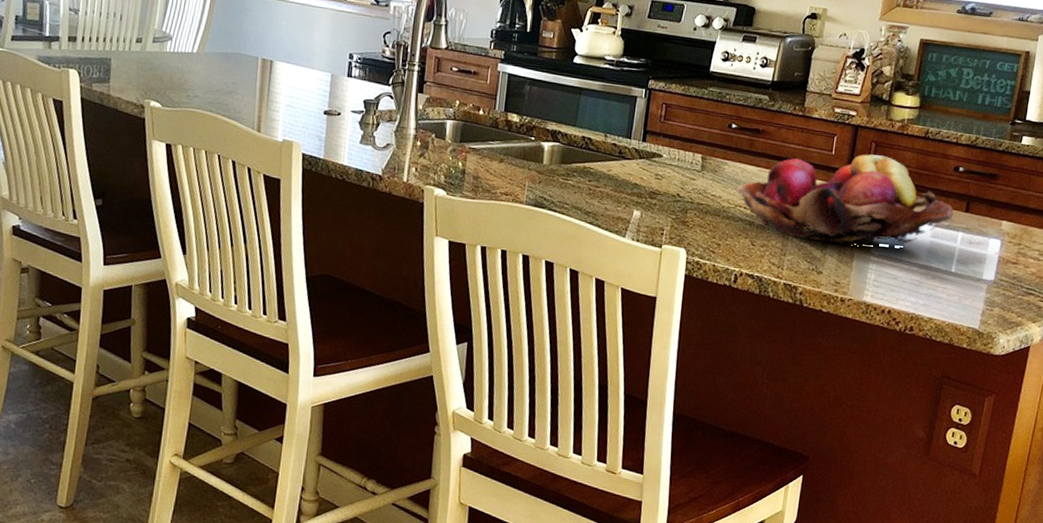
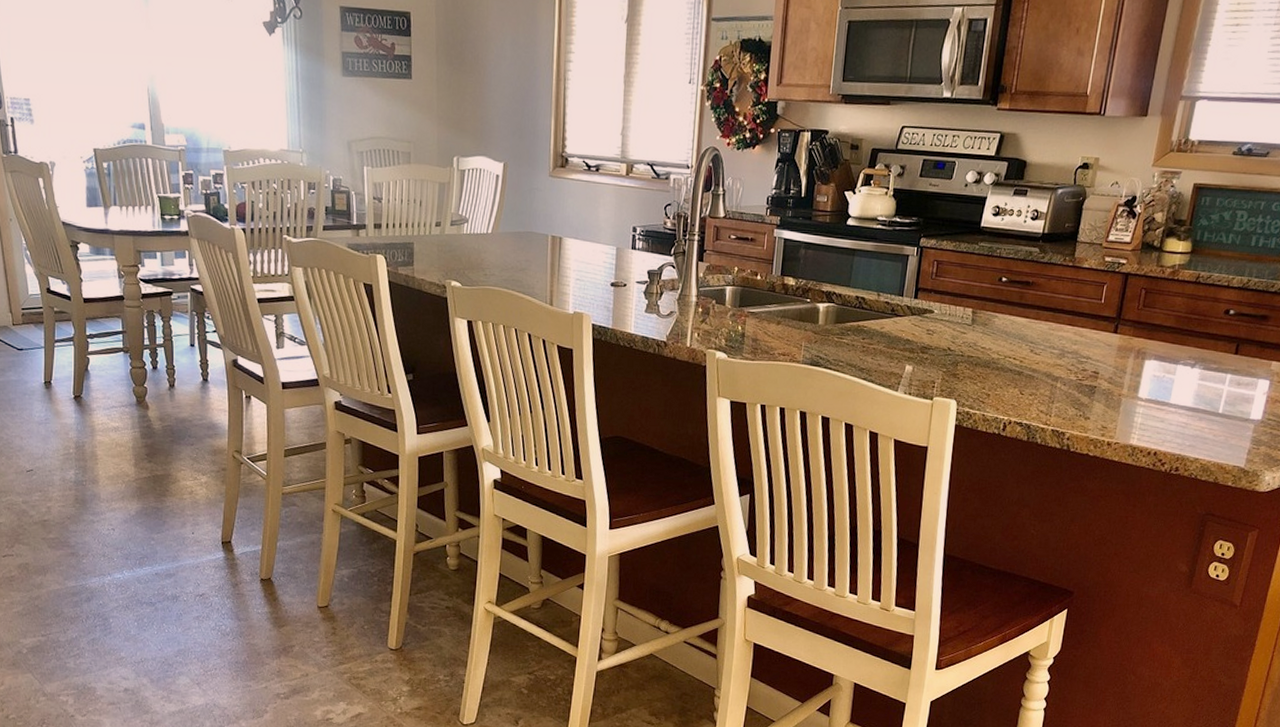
fruit basket: present [737,154,954,246] -> none [1006,301,1223,391]

